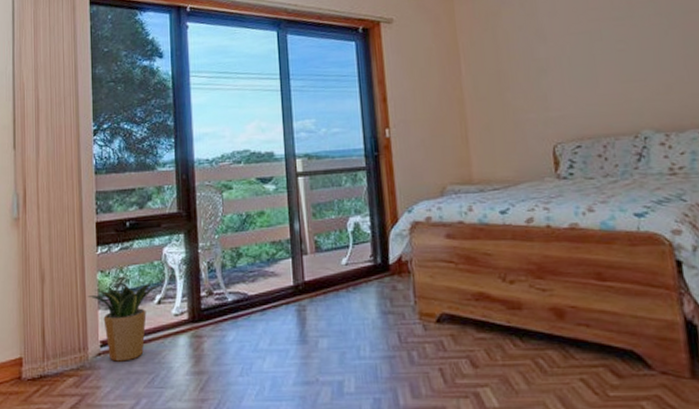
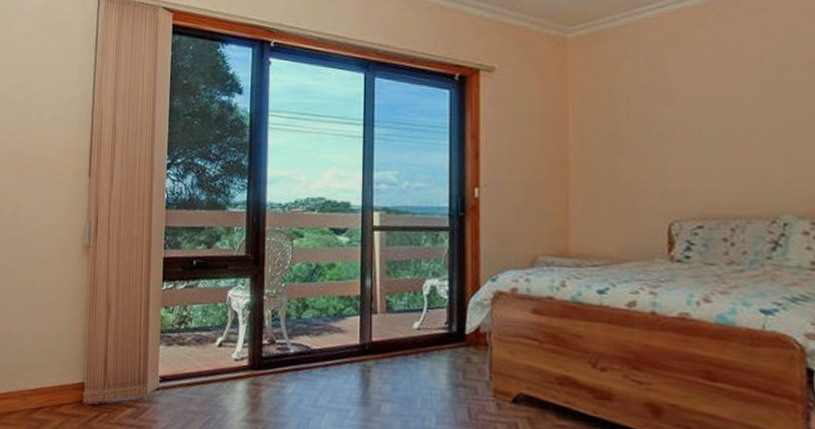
potted plant: present [87,281,161,362] -> none [150,322,224,400]

